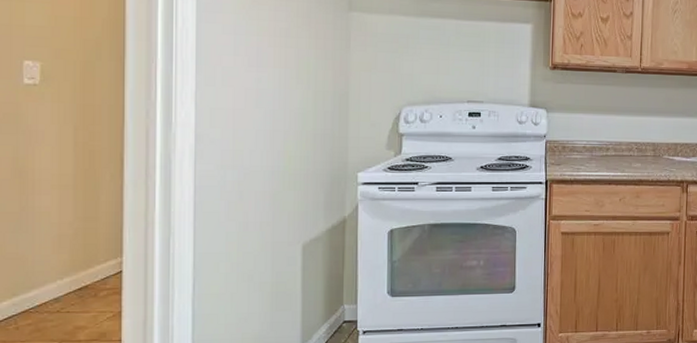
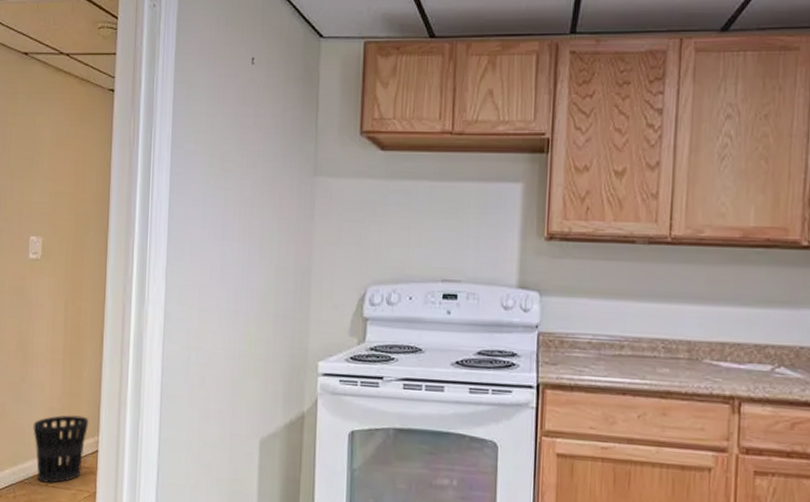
wastebasket: none [38,239,110,309] -> present [33,415,89,483]

